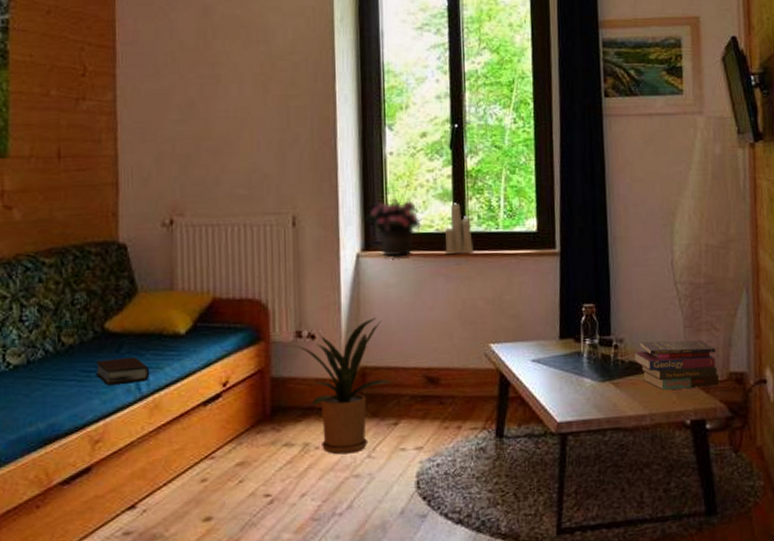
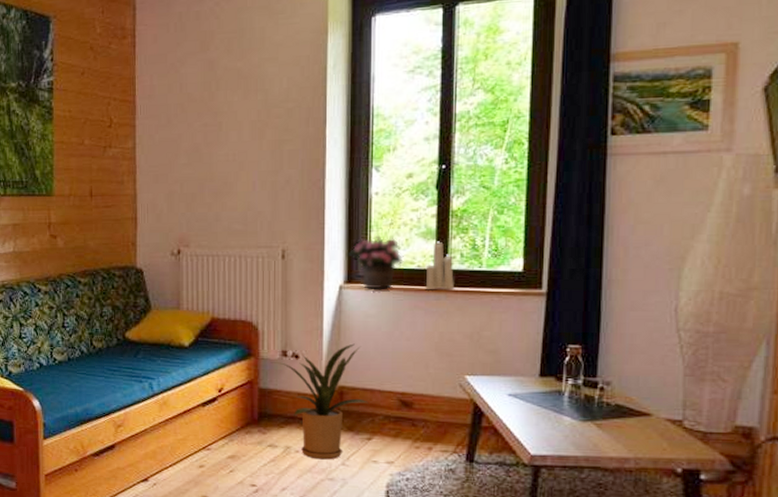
bible: present [95,356,150,385] -> none [118,361,160,383]
books: present [633,340,719,390] -> none [621,386,721,438]

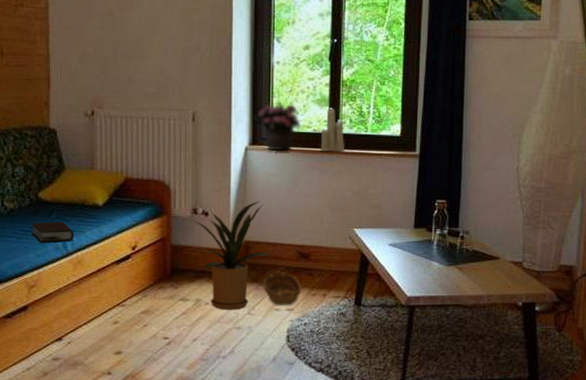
bible: none [118,361,160,383] -> present [31,221,74,242]
basket: none [359,420,404,457] -> present [263,271,302,305]

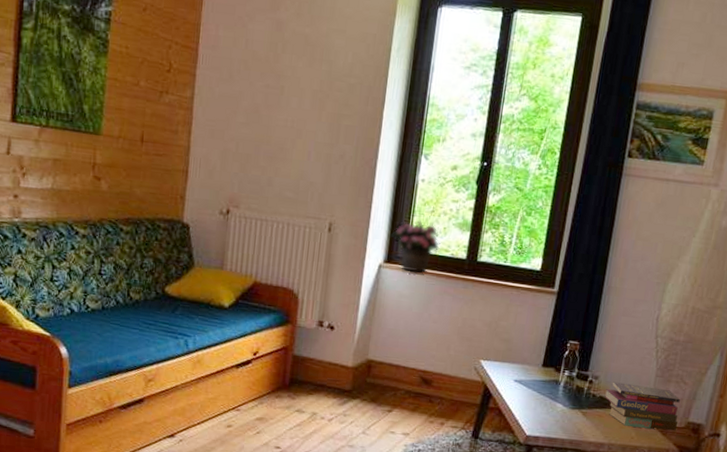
bible: present [31,221,74,242] -> none [154,316,197,339]
house plant: present [183,201,271,310] -> none [307,320,393,428]
basket: present [263,271,302,305] -> none [381,393,420,430]
candle: present [320,108,344,152] -> none [455,233,483,279]
books: none [477,234,550,276] -> present [604,382,680,431]

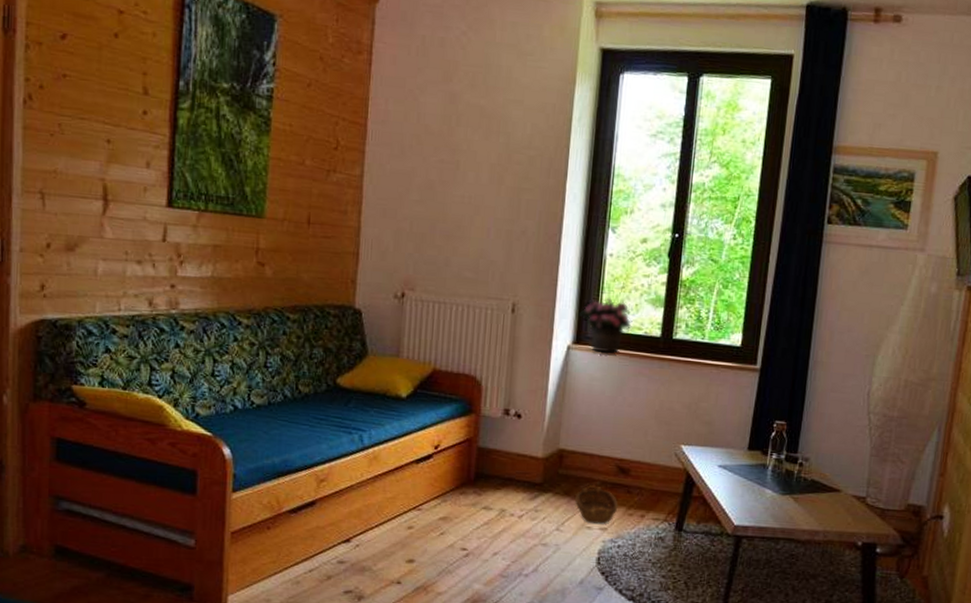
basket: none [381,393,420,430] -> present [575,485,618,524]
books: present [604,382,680,431] -> none [816,463,898,515]

